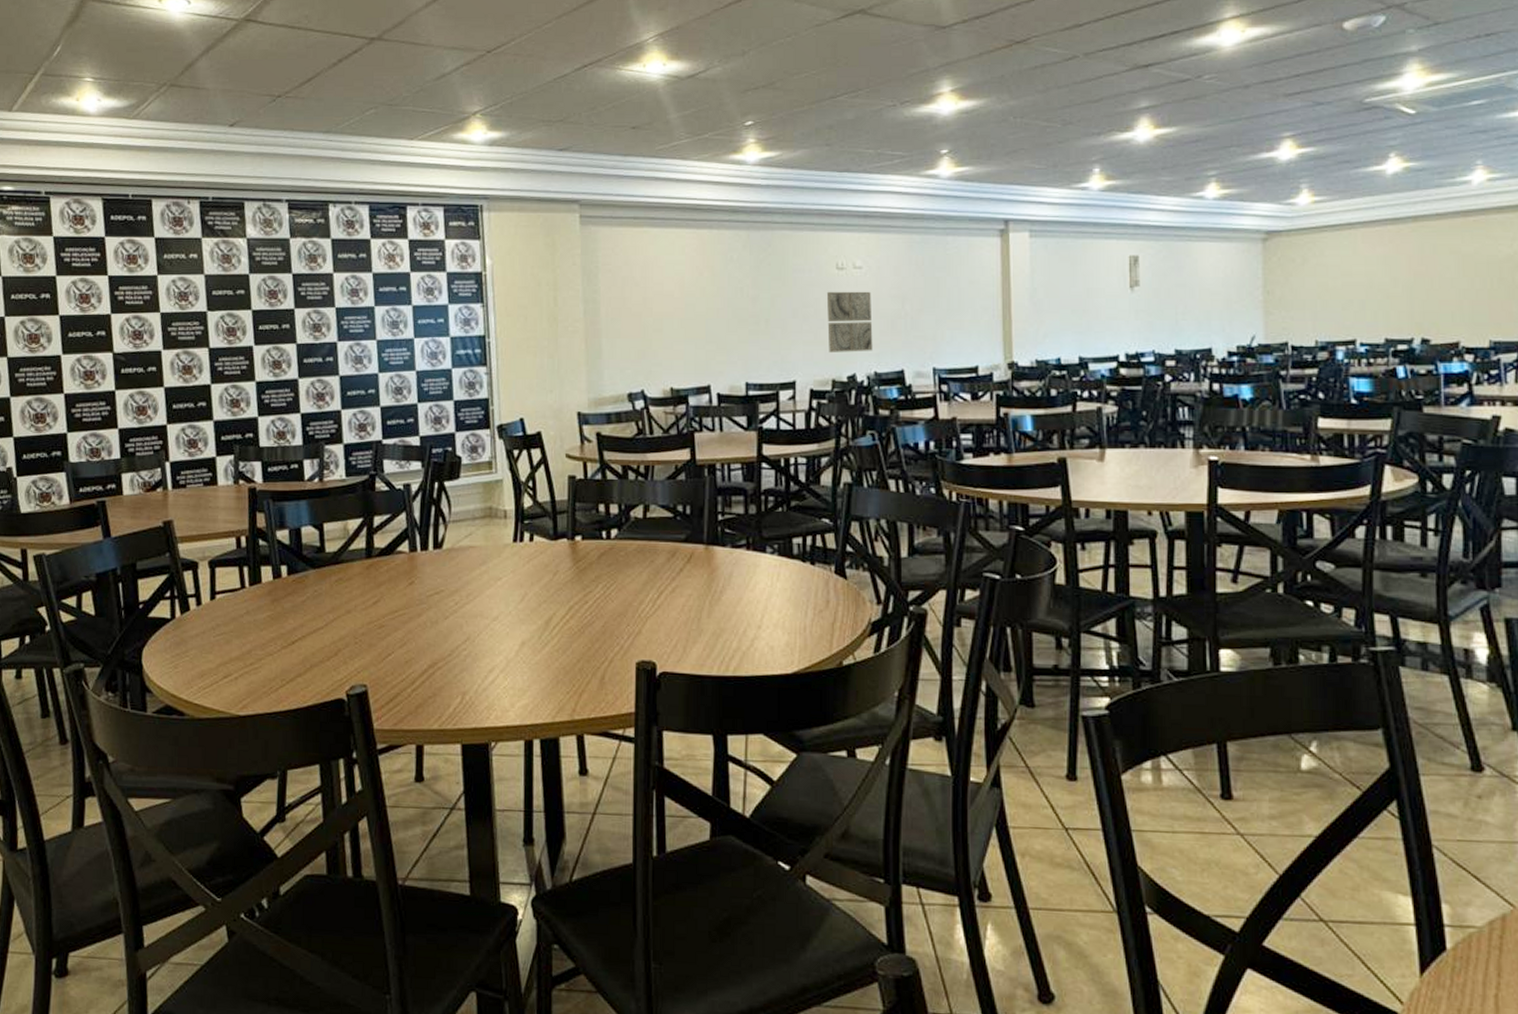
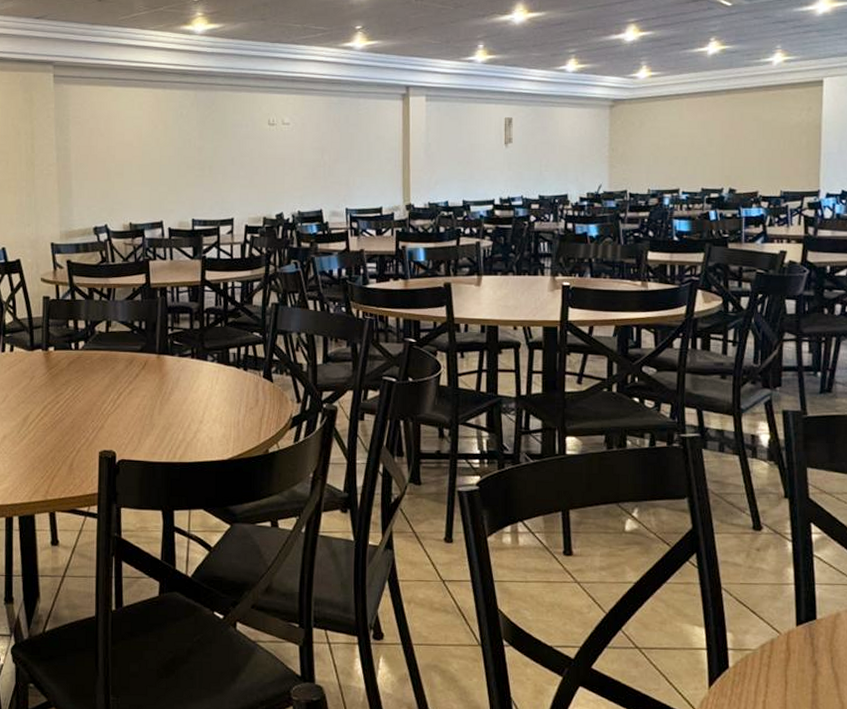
wall art: present [826,291,873,352] -> none [260,143,297,195]

